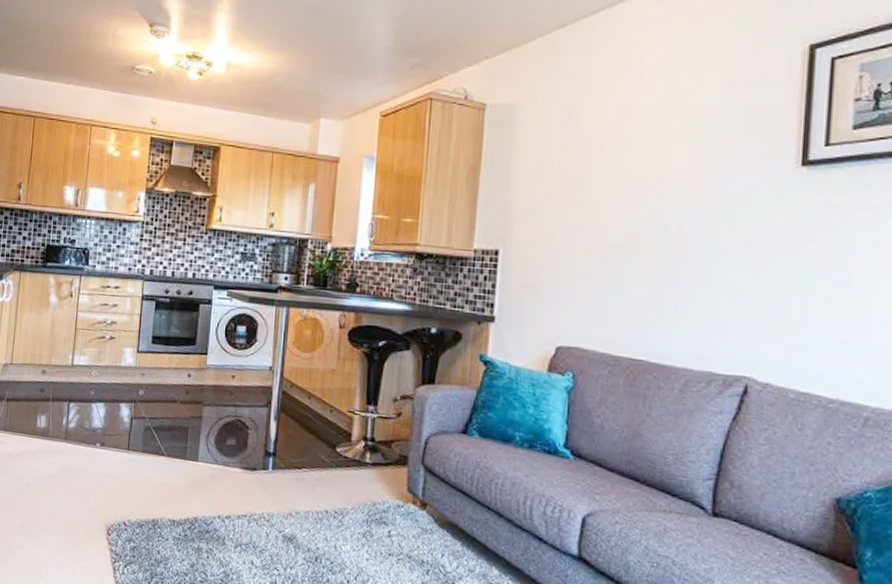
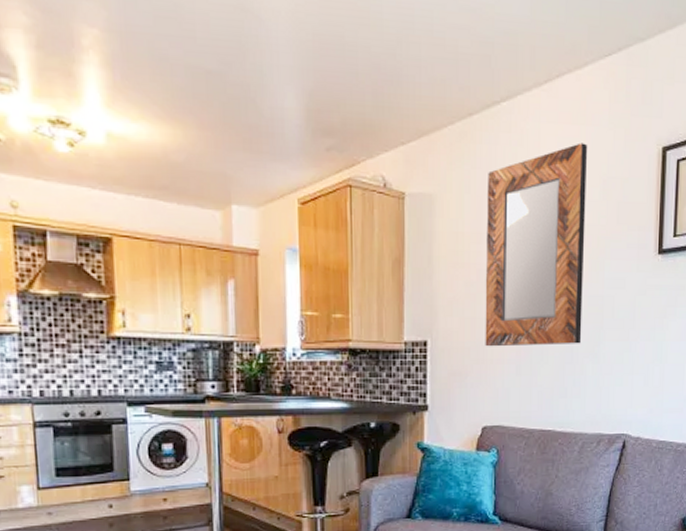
home mirror: none [565,46,706,265] -> present [485,142,588,347]

